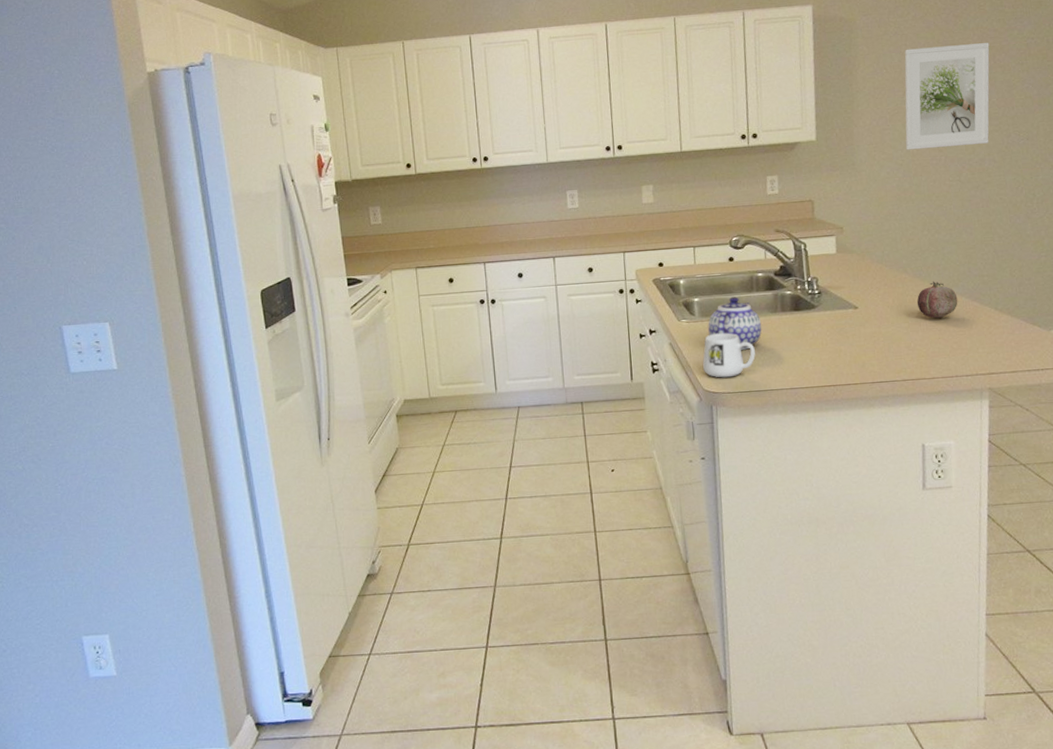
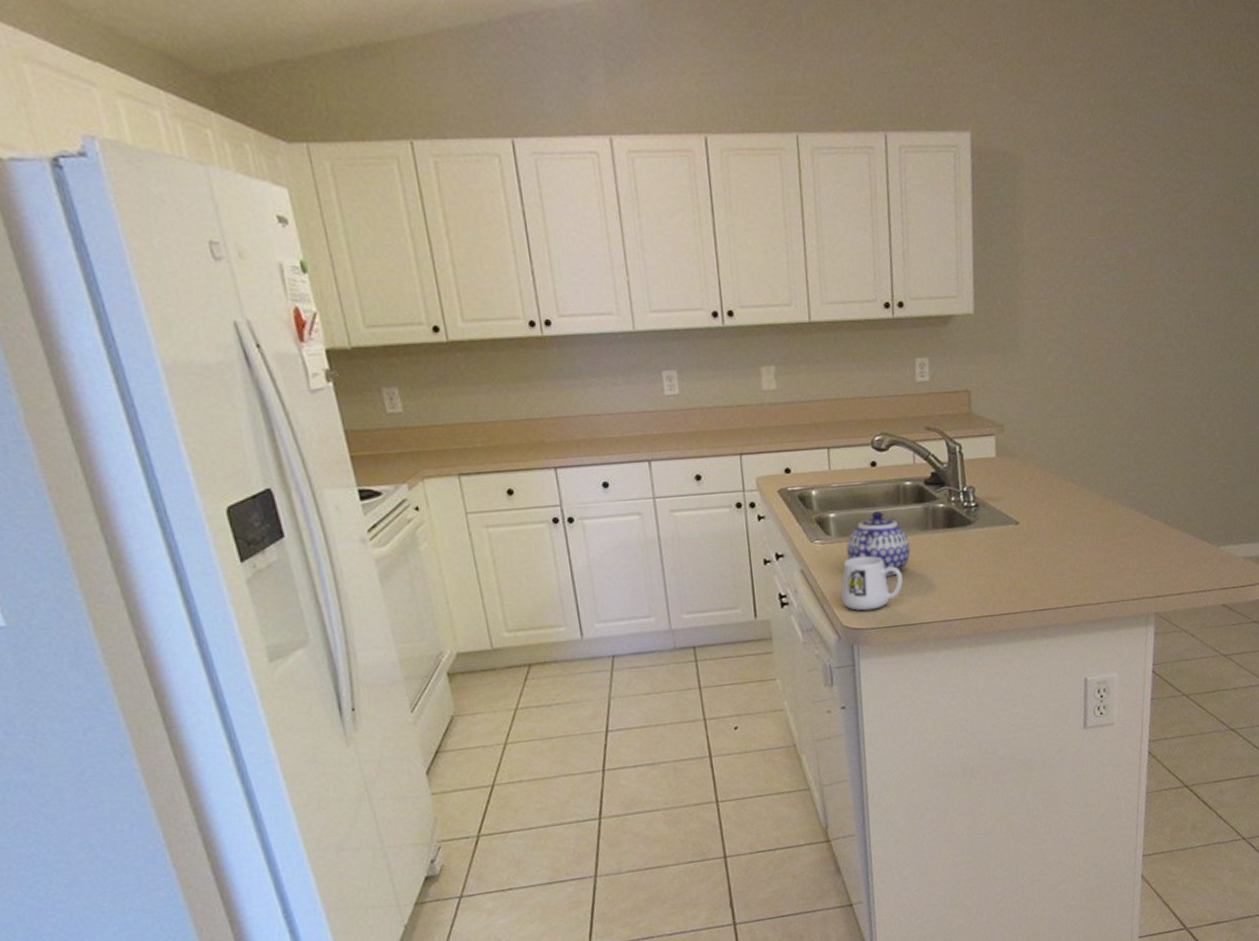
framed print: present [904,43,990,150] -> none [1075,198,1172,330]
fruit: present [916,281,958,319] -> none [1083,491,1127,535]

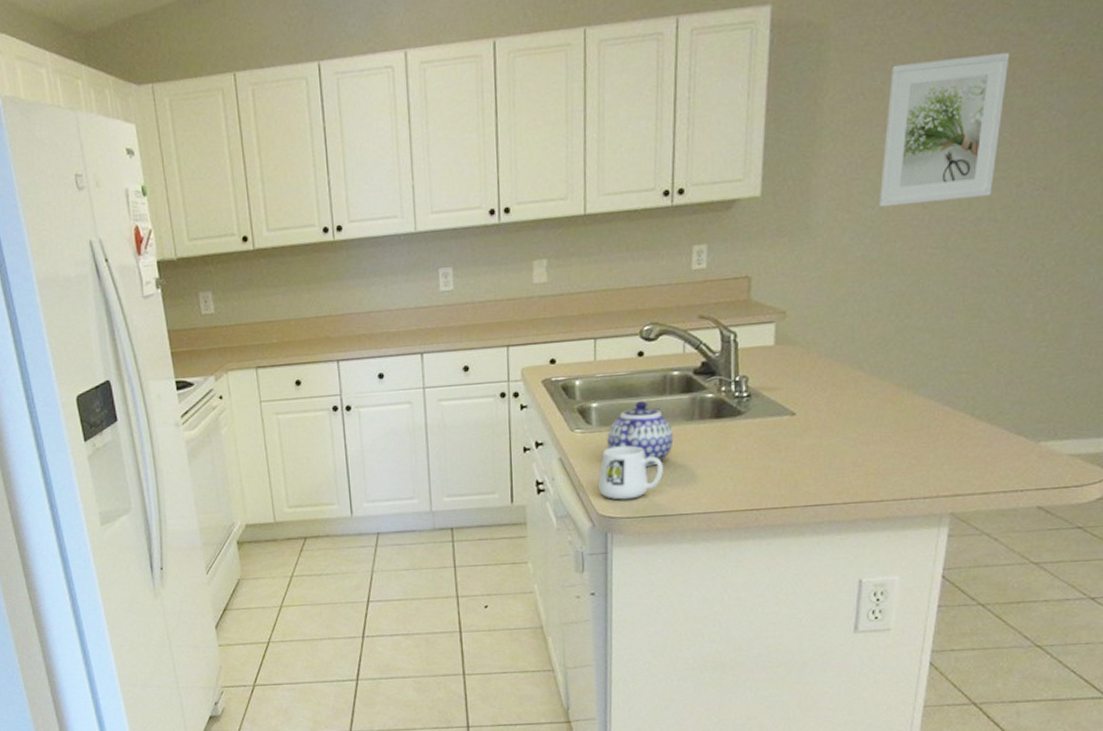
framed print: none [1075,198,1172,330] -> present [878,53,1010,208]

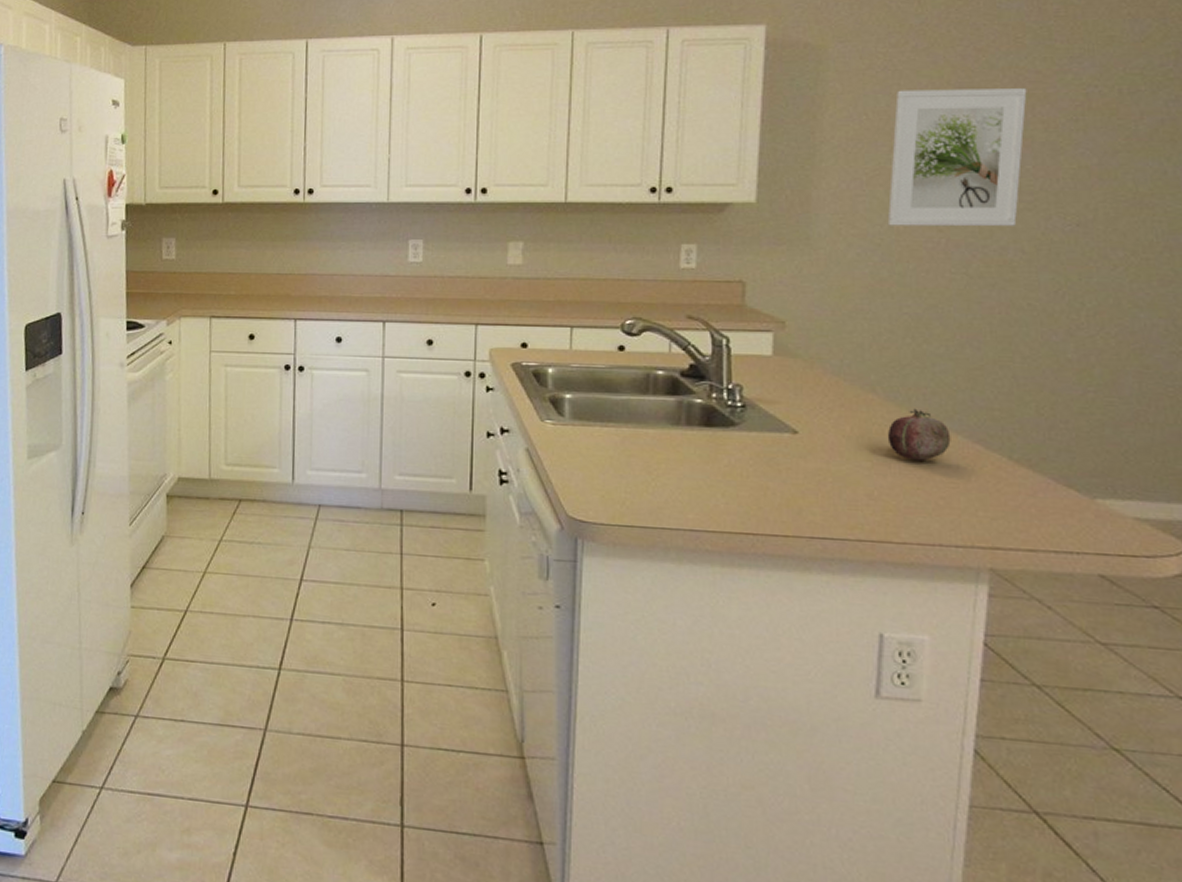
mug: present [597,445,663,500] -> none [568,443,644,504]
teapot: present [607,401,674,467] -> none [581,398,657,470]
fruit: none [871,380,925,428] -> present [887,408,951,461]

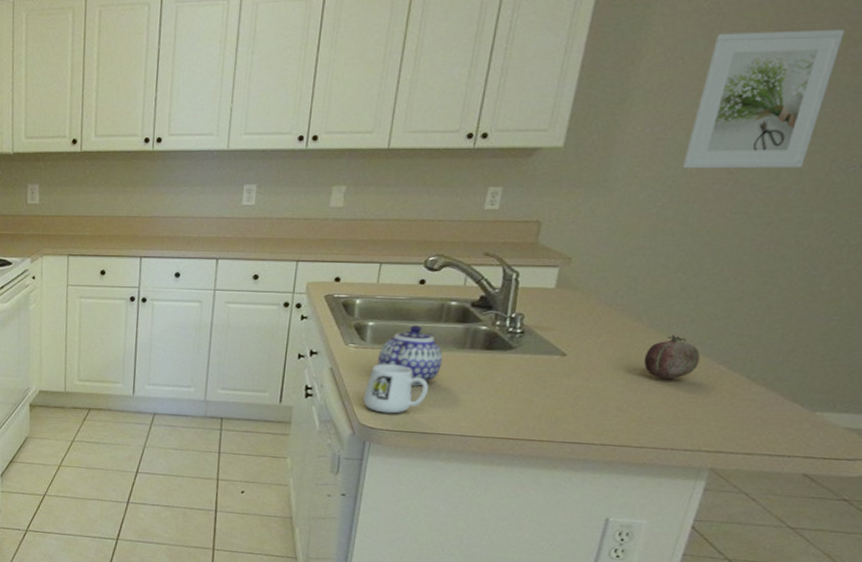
mug: none [568,443,644,504] -> present [362,364,429,414]
teapot: none [581,398,657,470] -> present [377,325,443,386]

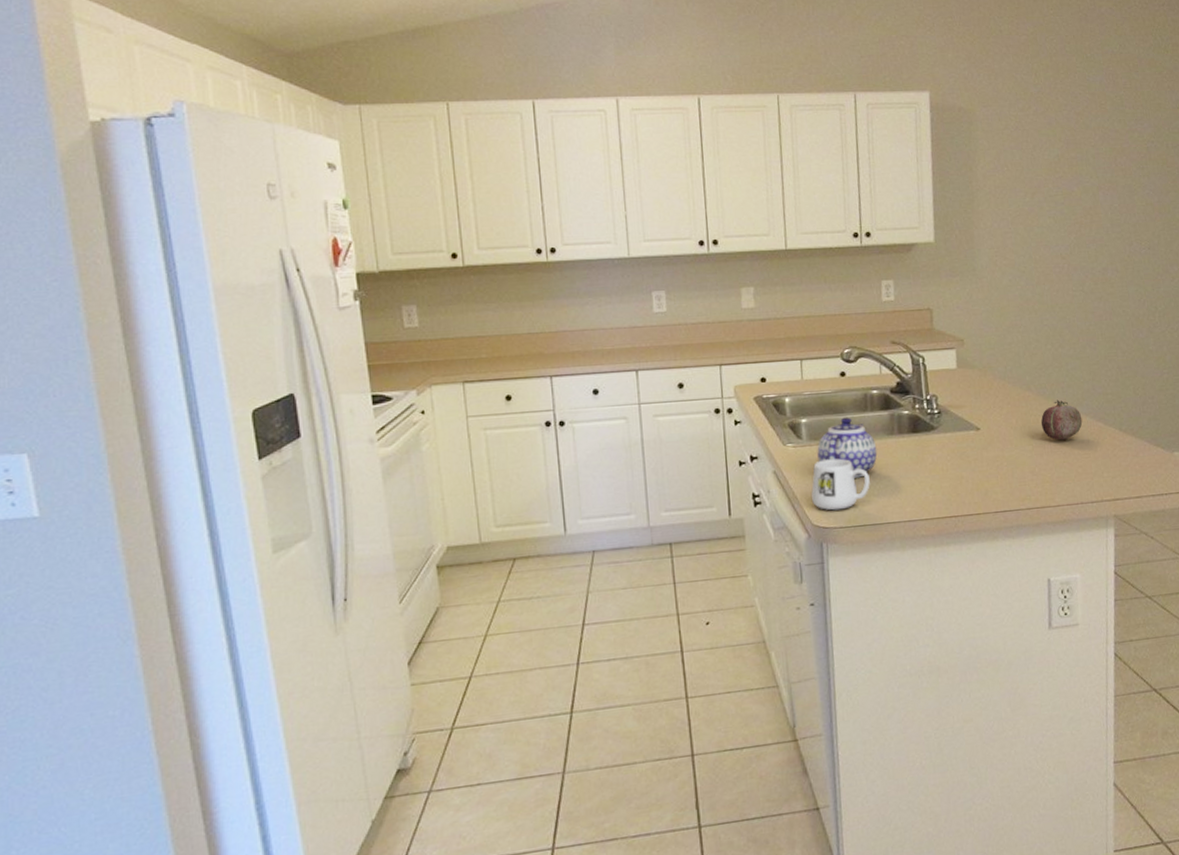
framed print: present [682,30,845,169] -> none [1026,144,1112,256]

